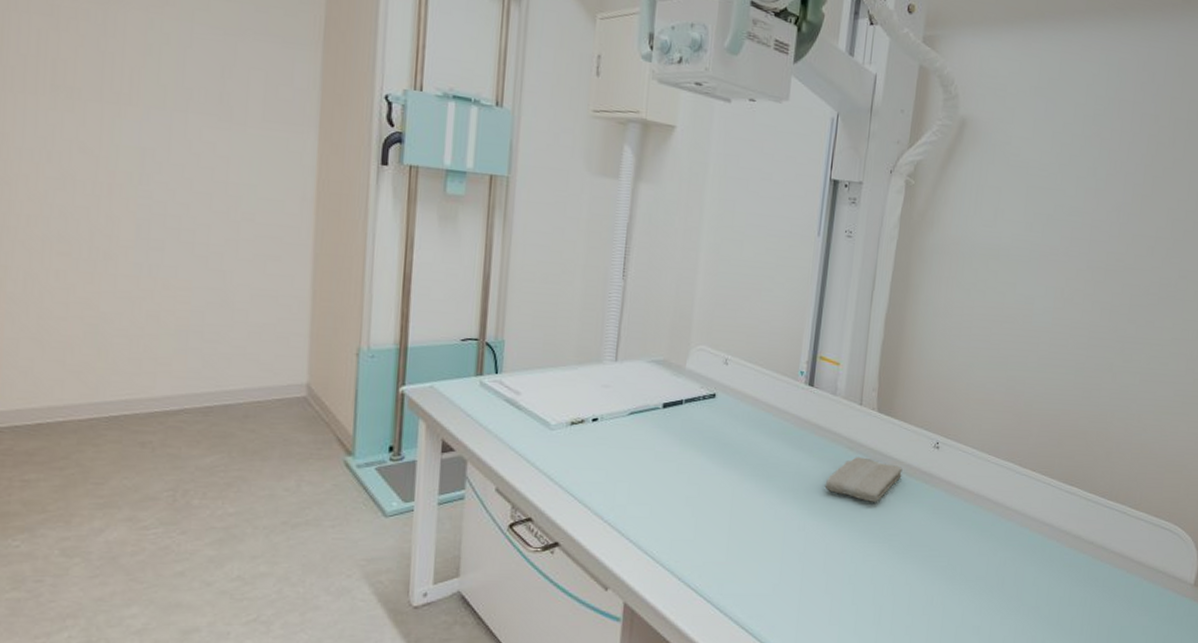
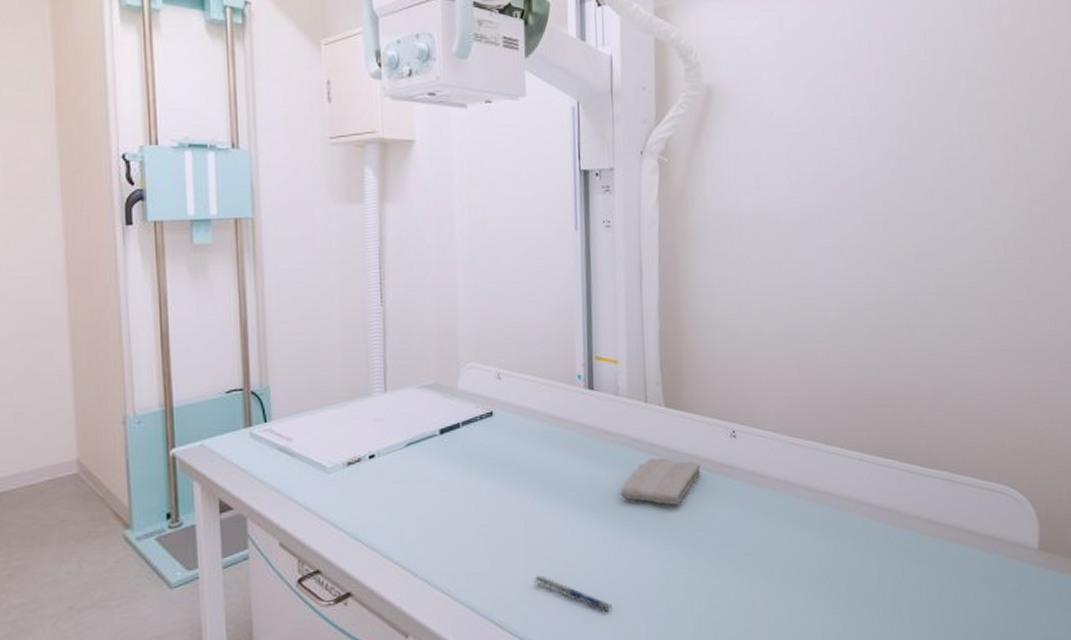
pen: none [733,550,802,590] -> present [534,575,612,612]

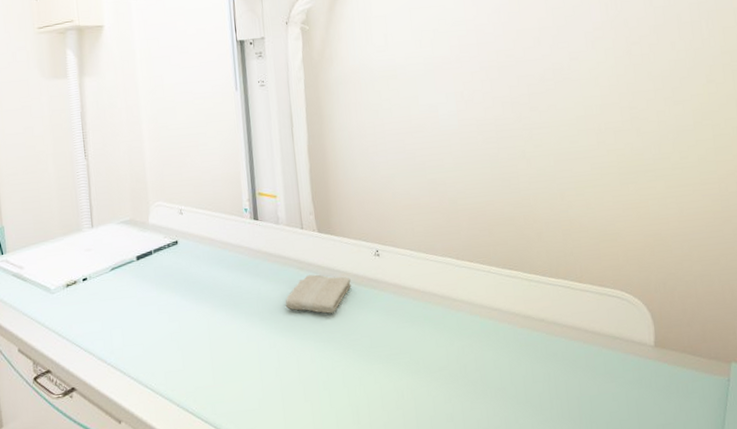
pen: present [534,575,612,612] -> none [218,373,283,402]

